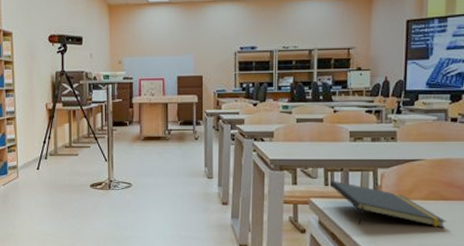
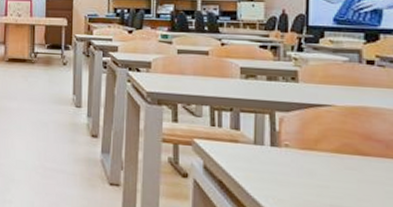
notepad: present [330,180,446,229] -> none [217,120,364,189]

